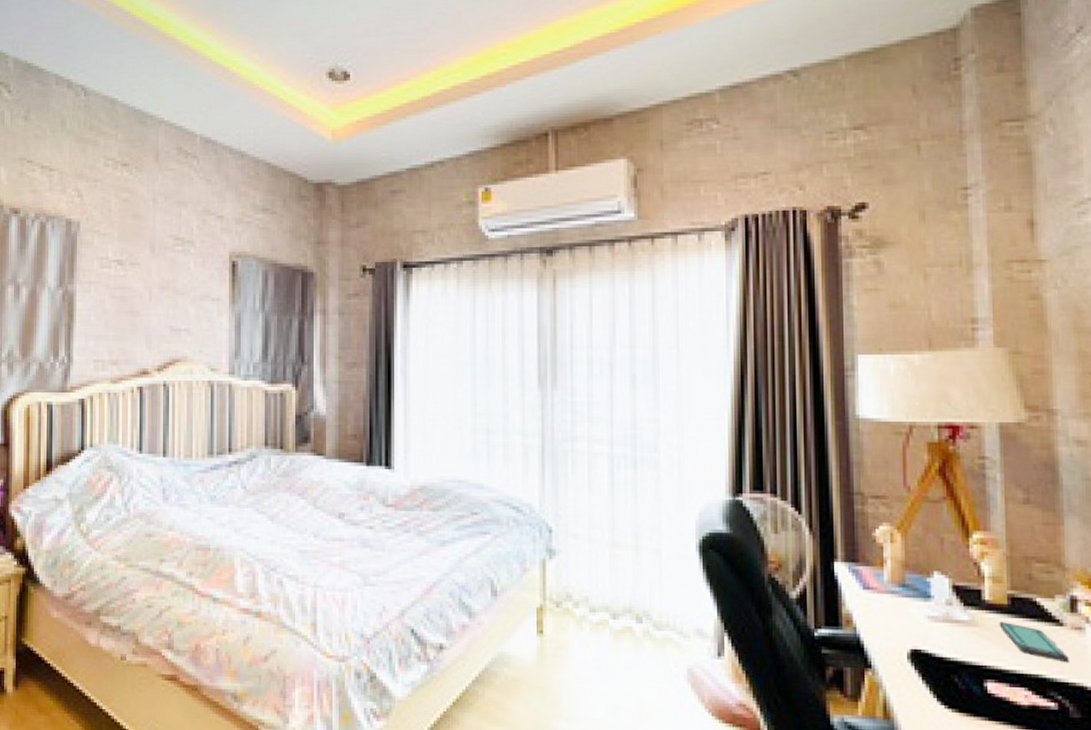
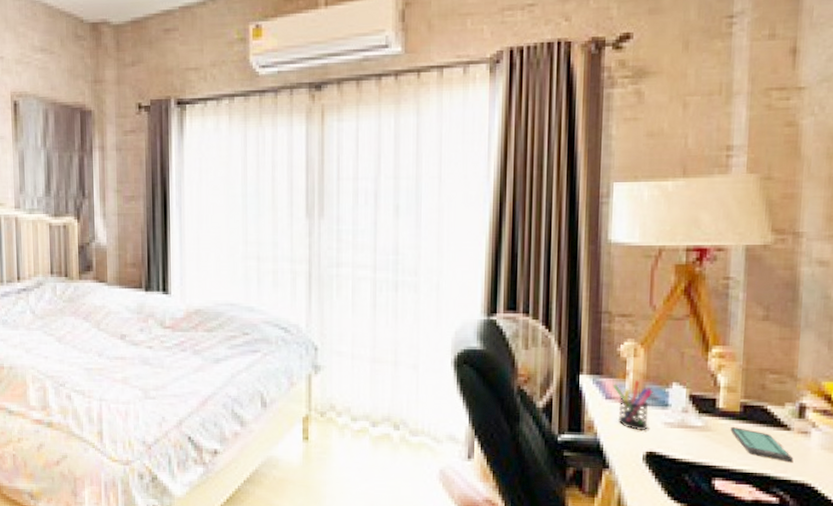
pen holder: none [870,569,914,626] -> present [612,380,653,431]

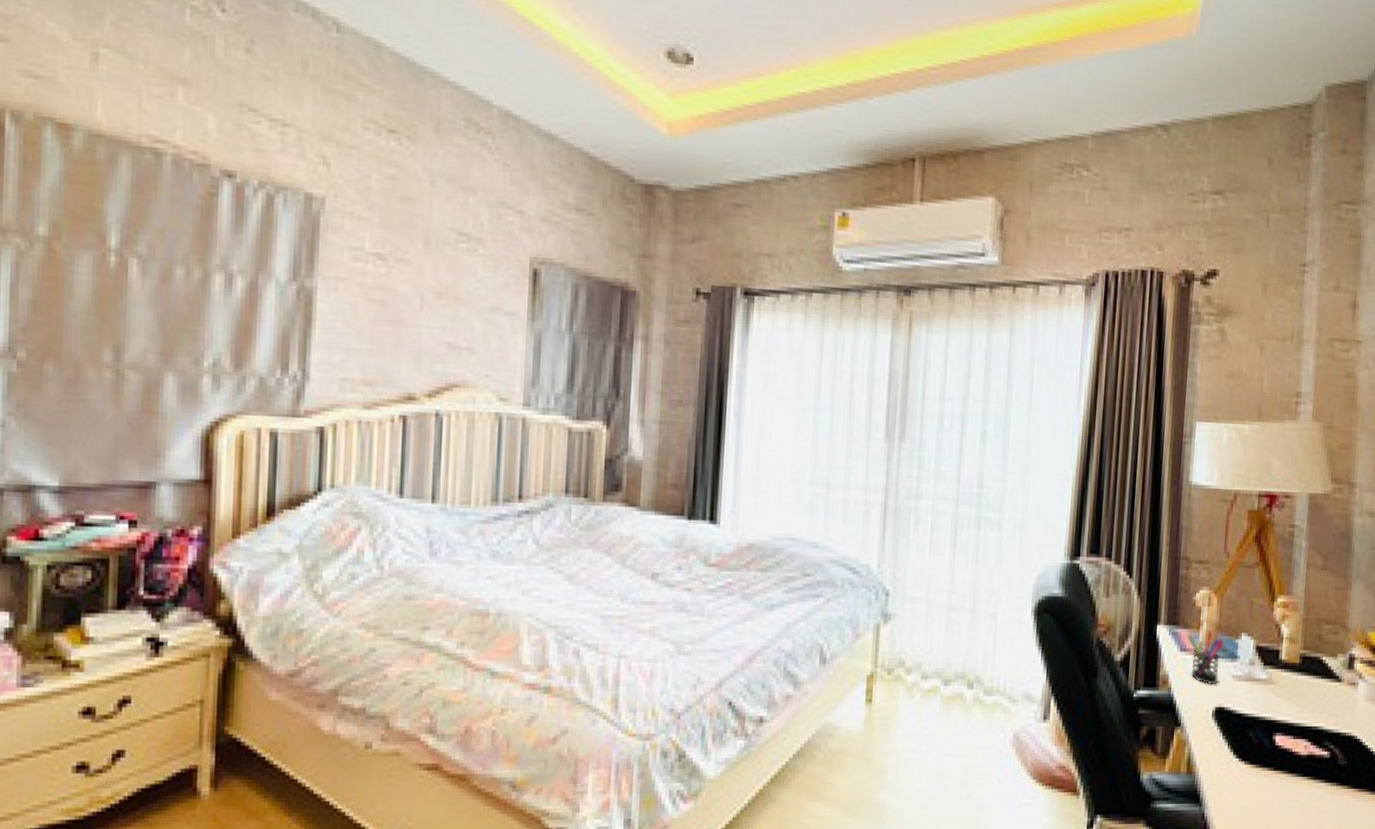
smartphone: present [730,427,794,463] -> none [1290,680,1343,715]

